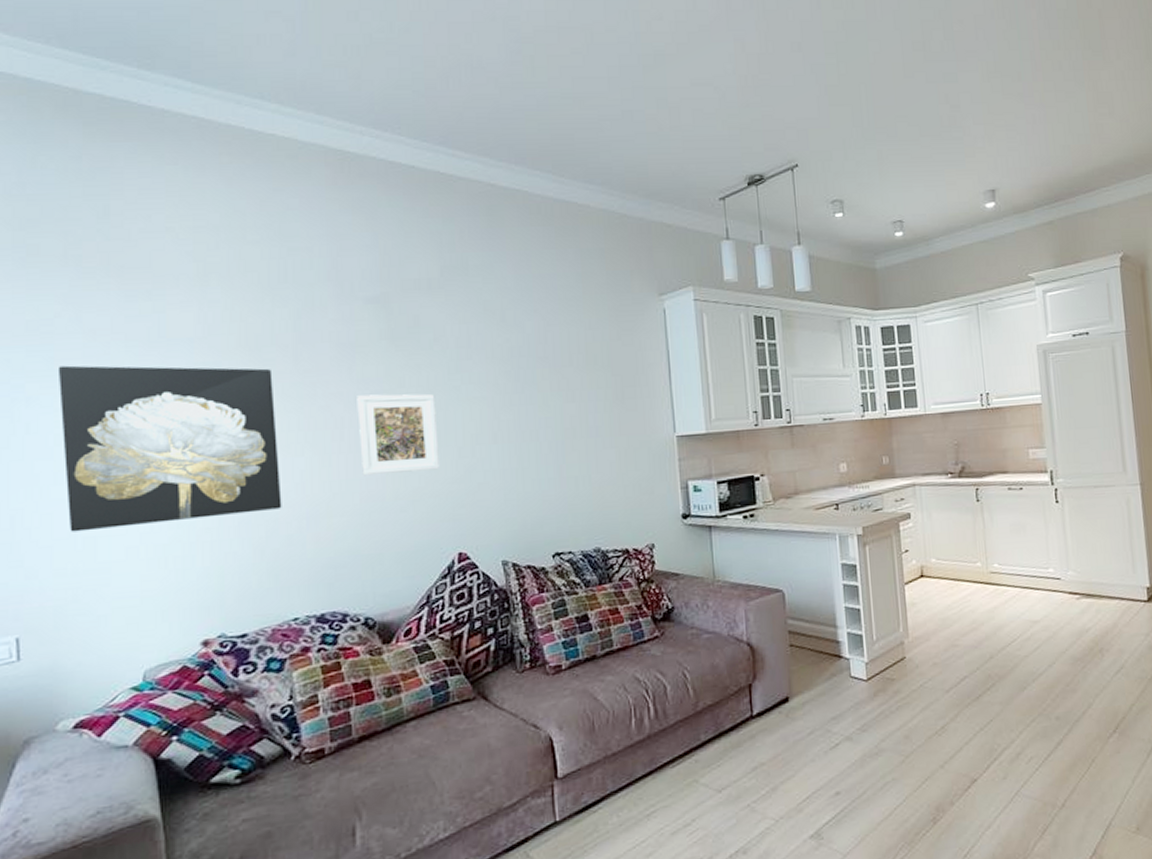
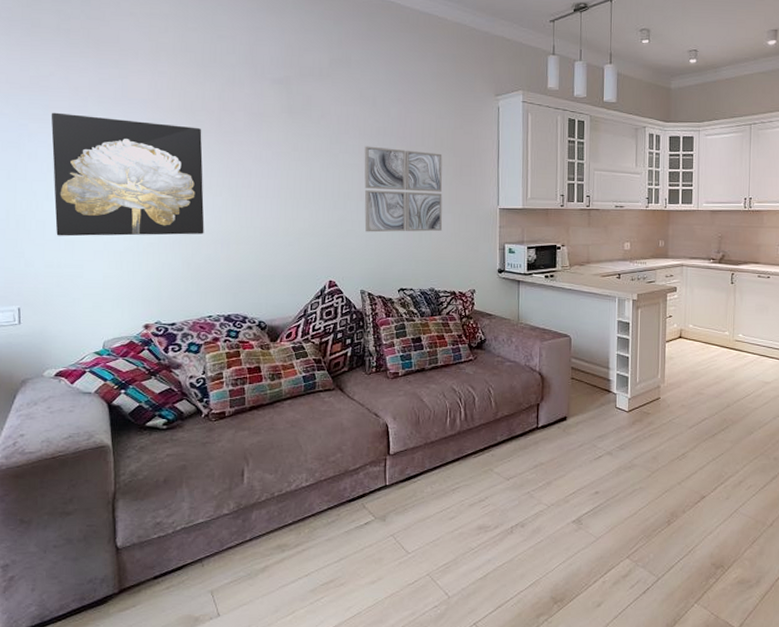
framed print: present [357,394,439,476] -> none [262,154,320,217]
wall art: none [494,372,605,484] -> present [364,146,443,232]

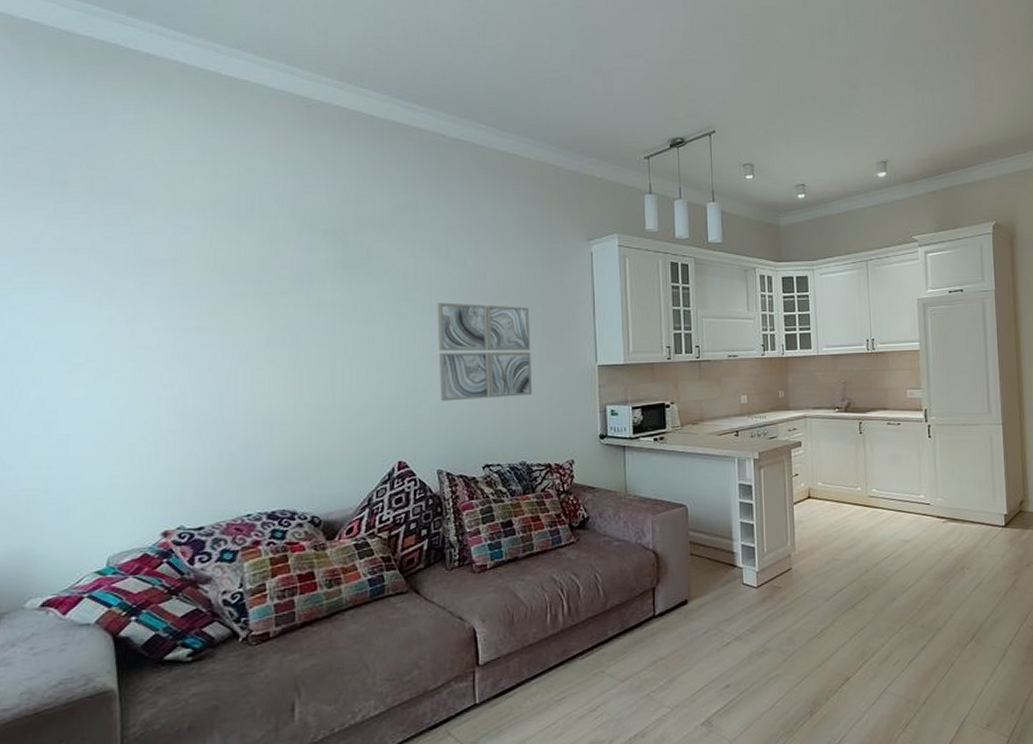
wall art: present [51,112,204,237] -> none [40,279,241,430]

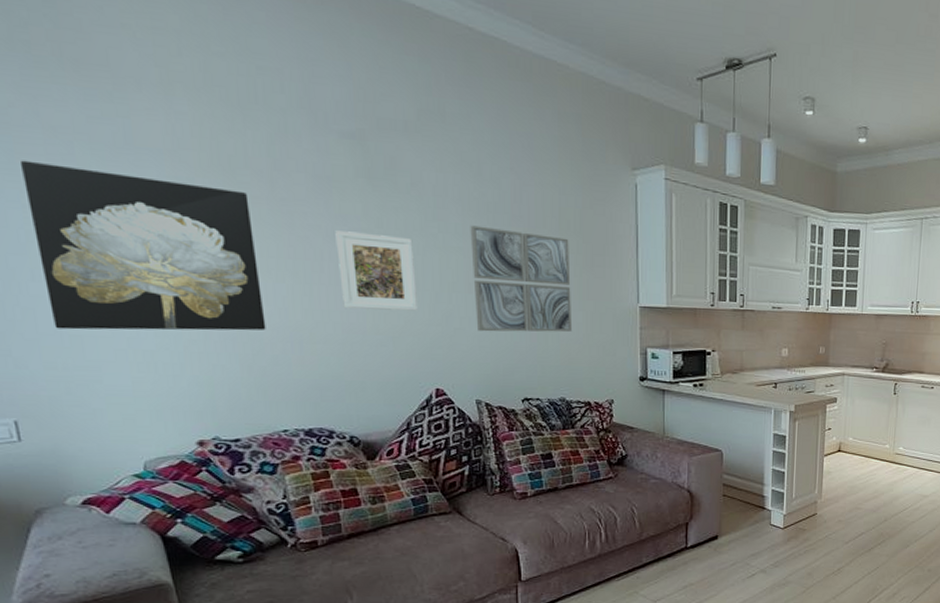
wall art: none [40,279,241,430] -> present [19,160,266,331]
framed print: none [312,317,385,390] -> present [335,230,418,311]

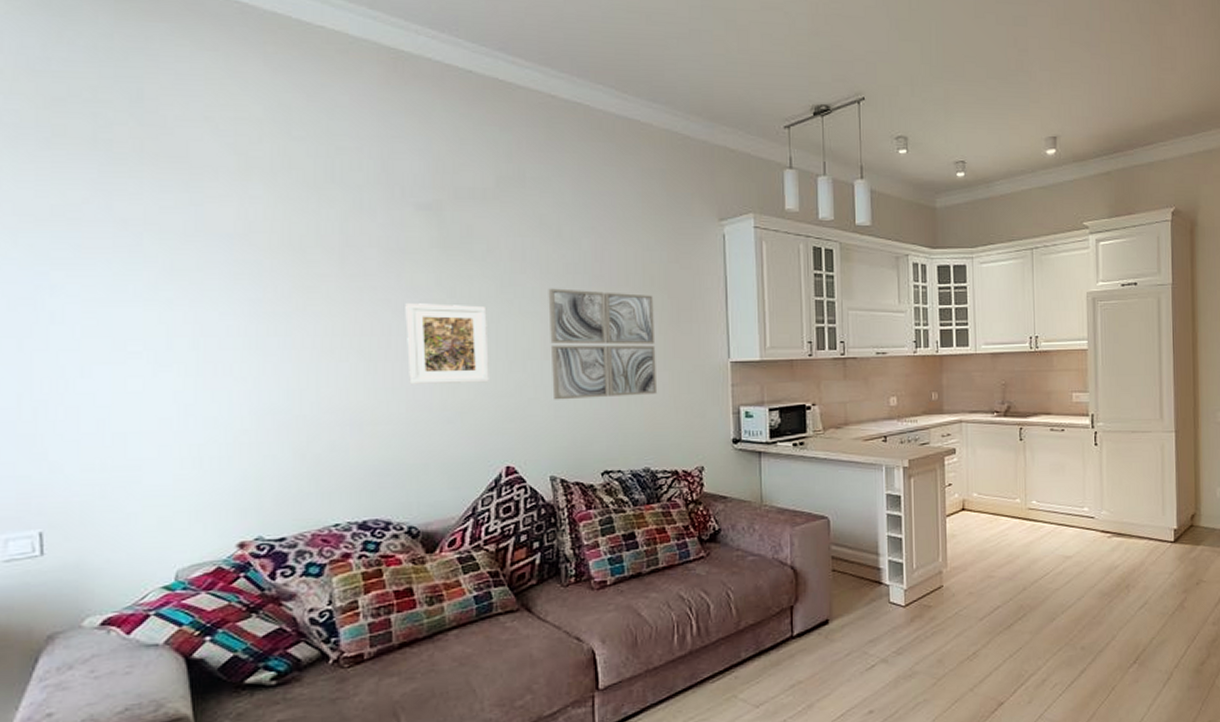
wall art: present [19,160,266,331] -> none [85,254,324,427]

